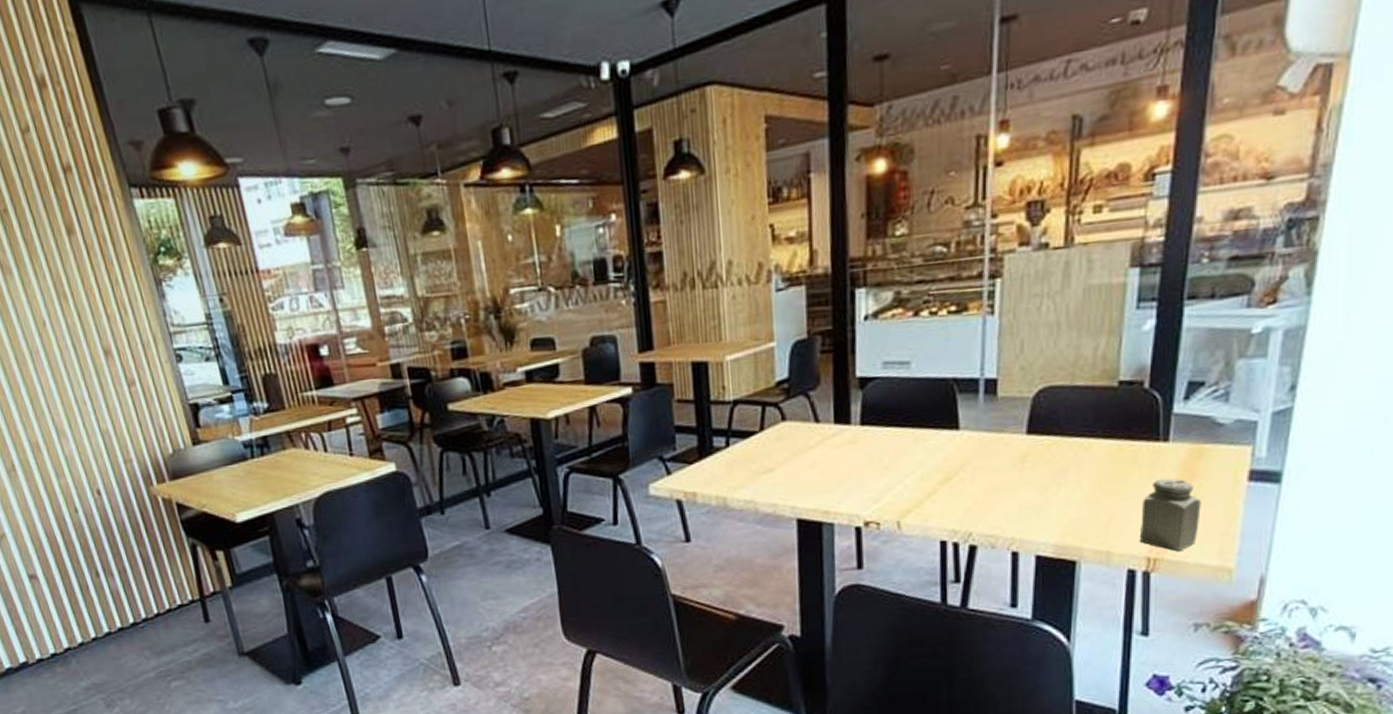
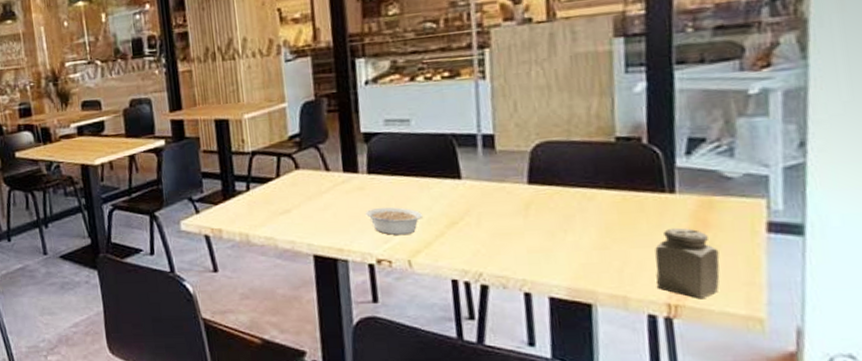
legume: none [856,462,917,494] -> present [366,207,424,235]

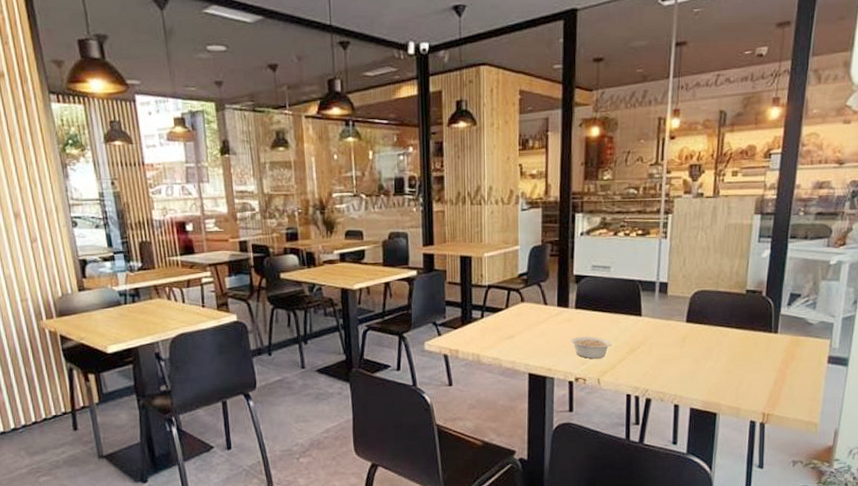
salt shaker: present [655,227,720,298] -> none [758,358,798,409]

